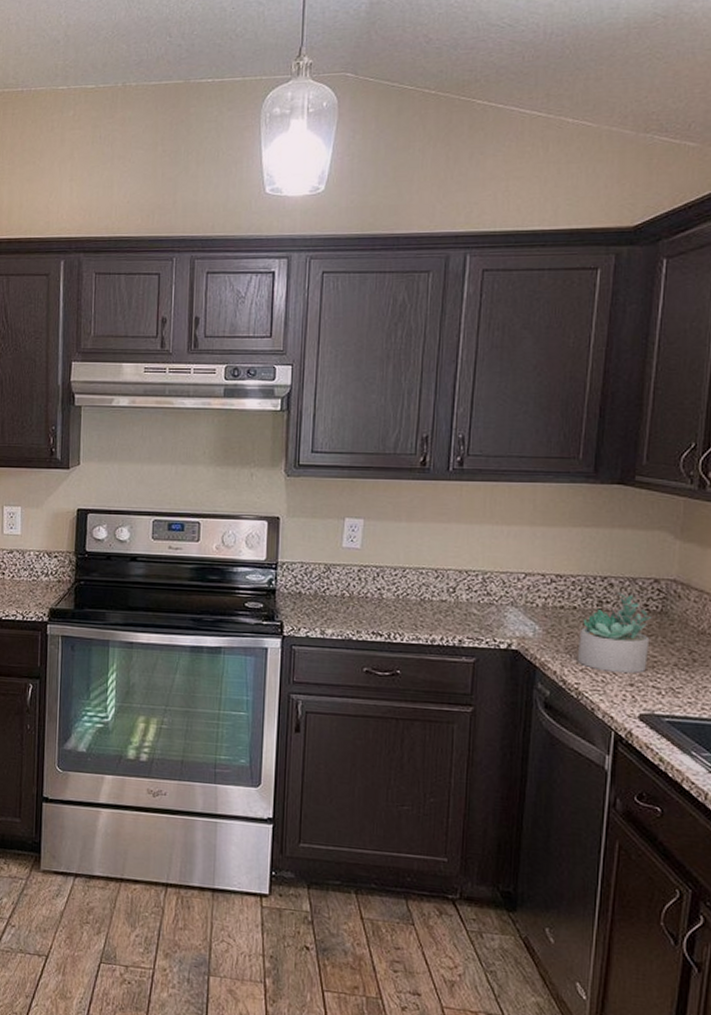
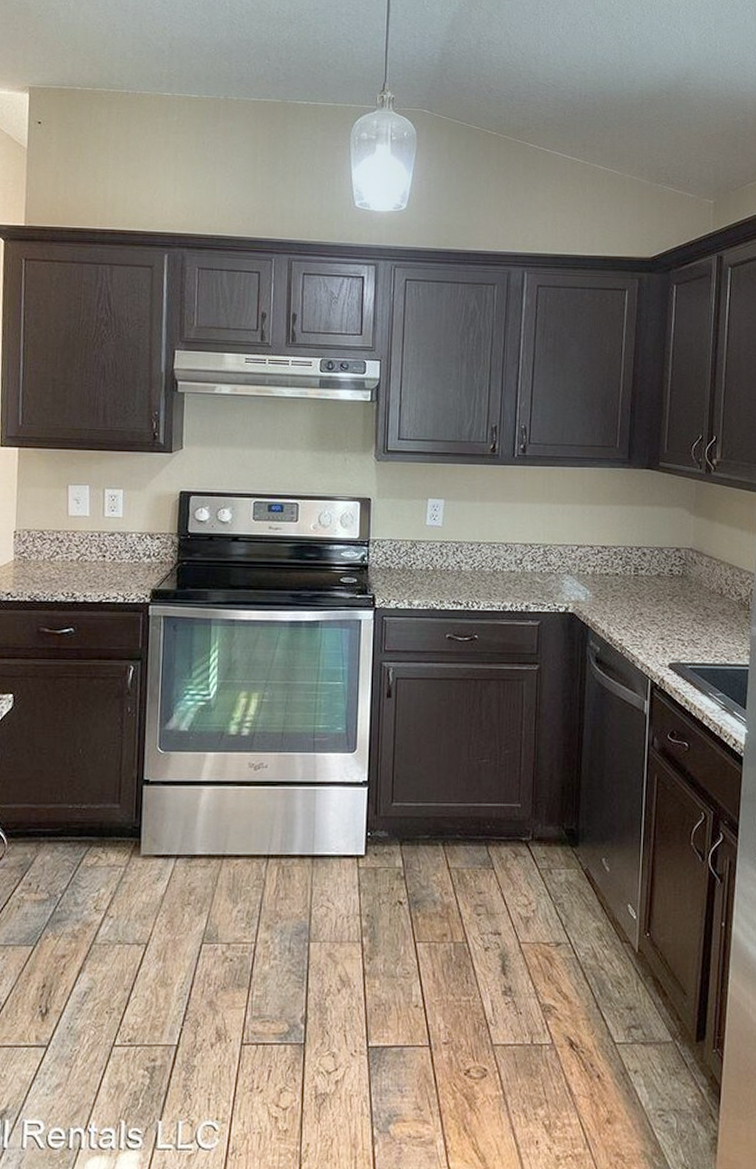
succulent plant: present [577,591,652,674] -> none [620,559,676,629]

